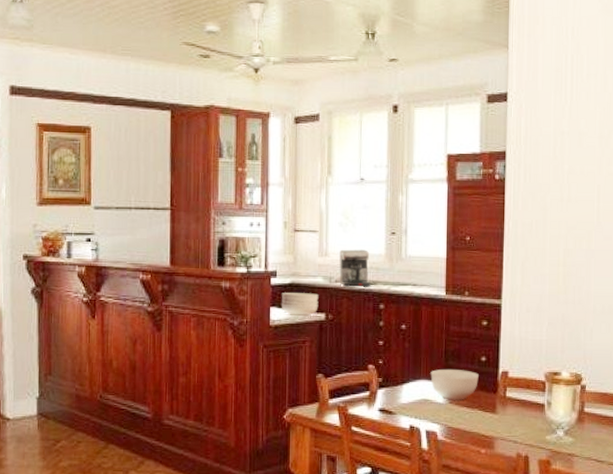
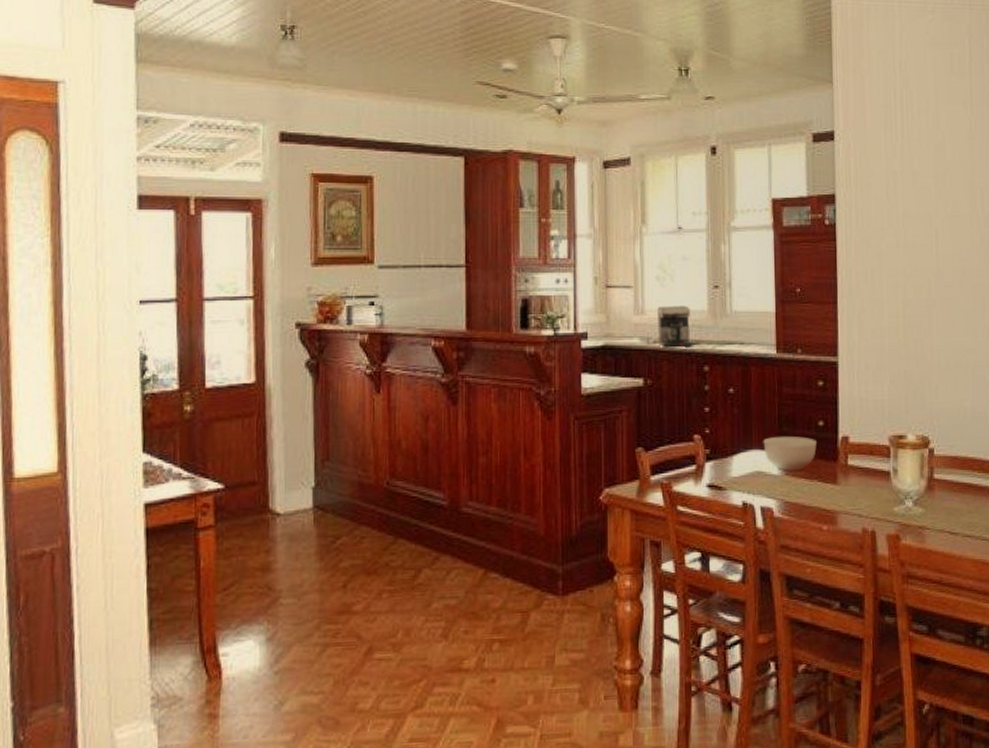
bowl: present [281,293,319,317] -> none [593,356,636,383]

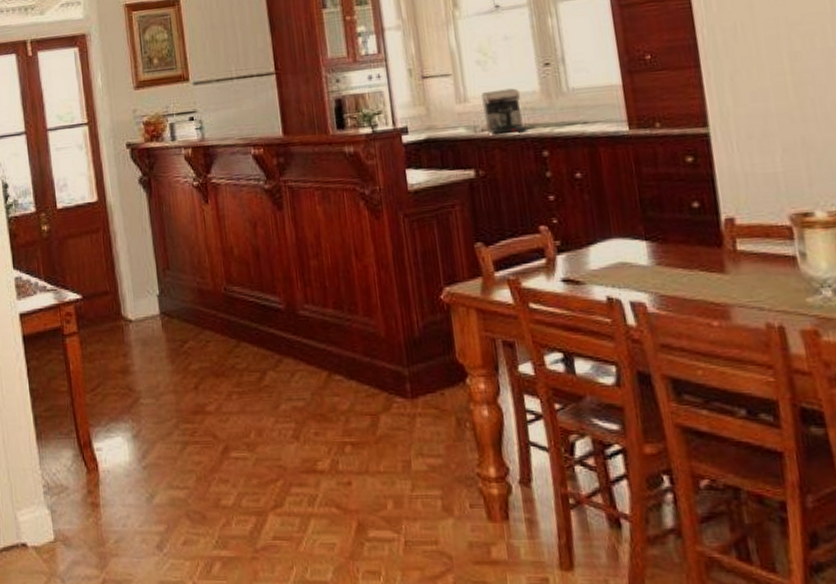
bowl: present [763,435,817,471] -> none [624,221,694,261]

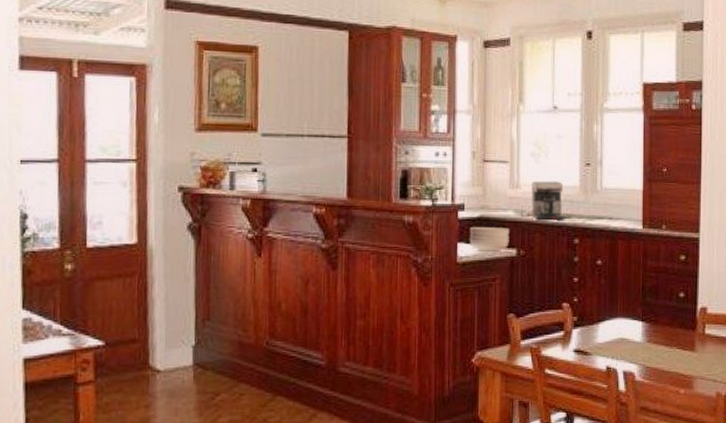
bowl: none [416,147,465,177] -> present [469,227,510,253]

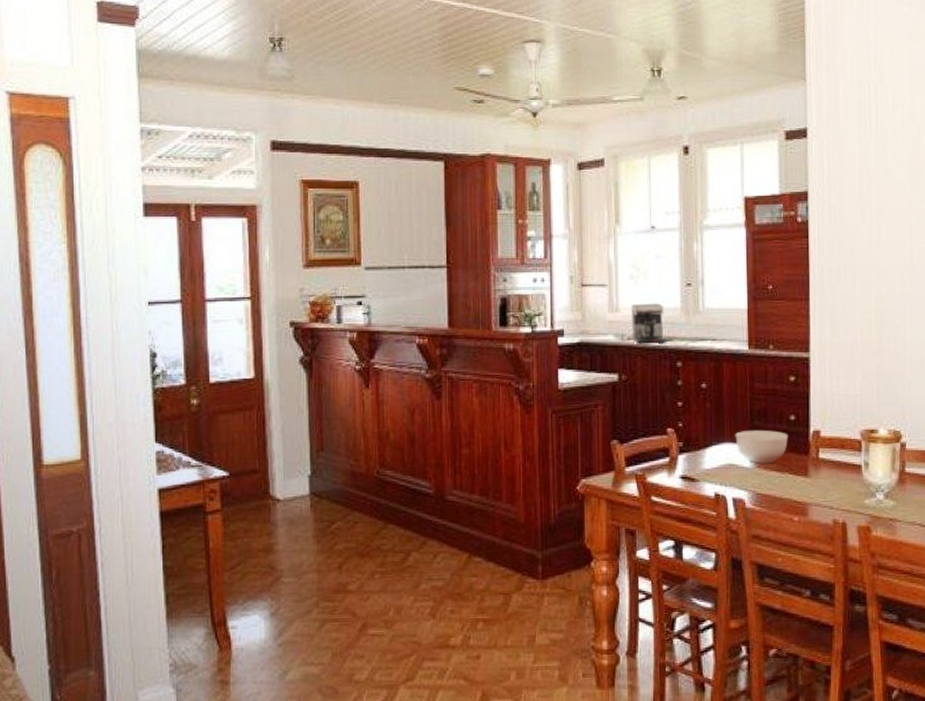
bowl: present [469,227,510,253] -> none [569,352,611,378]
bowl: none [627,305,677,339] -> present [735,429,788,464]

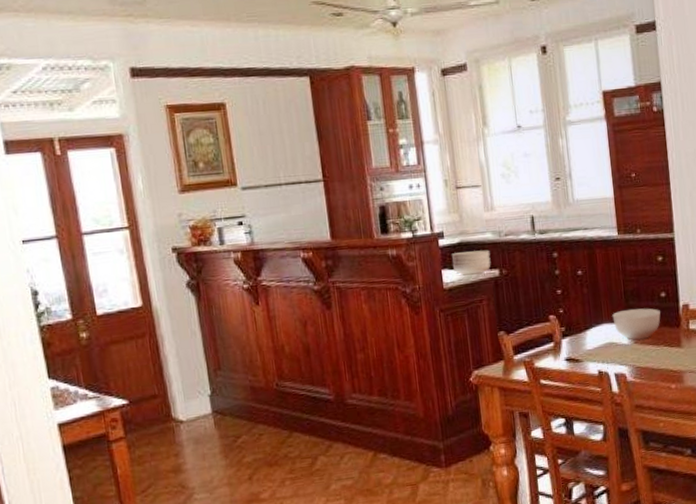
bowl: none [569,352,611,378] -> present [451,250,491,276]
coffee maker: present [631,303,666,344] -> none [505,199,541,240]

